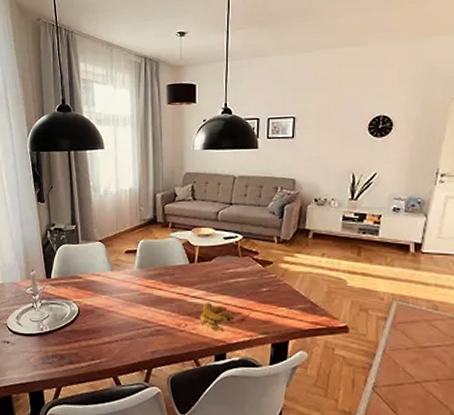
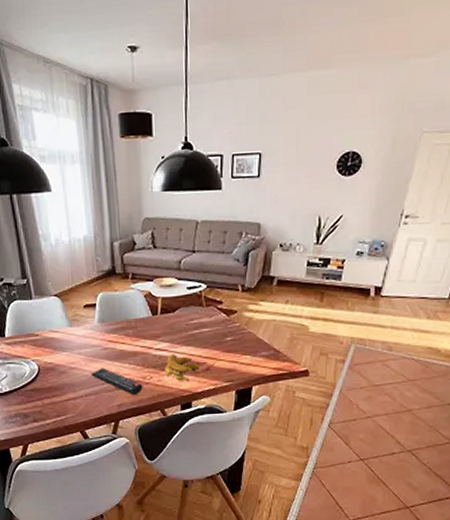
remote control: none [127,313,177,343] -> present [91,368,143,395]

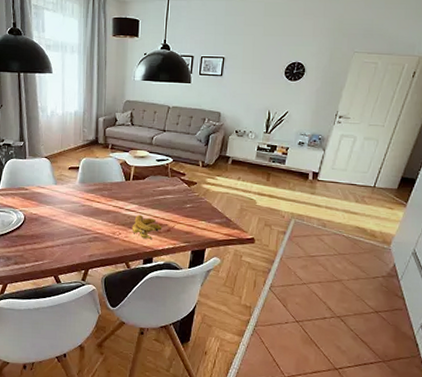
remote control: present [91,368,143,395] -> none [68,222,112,248]

